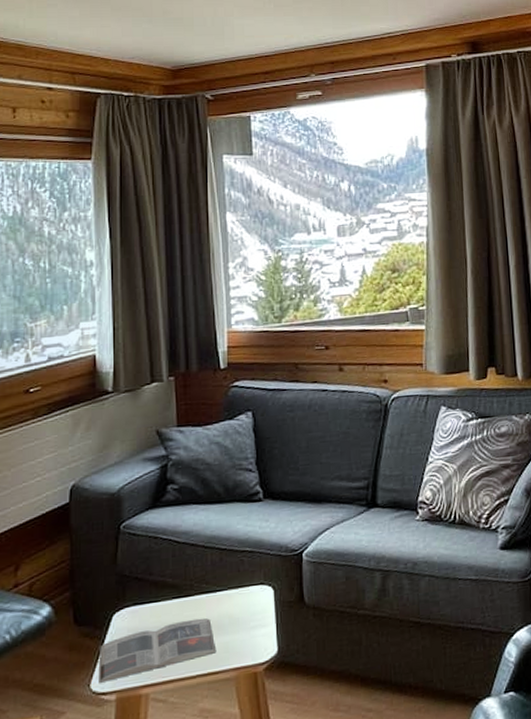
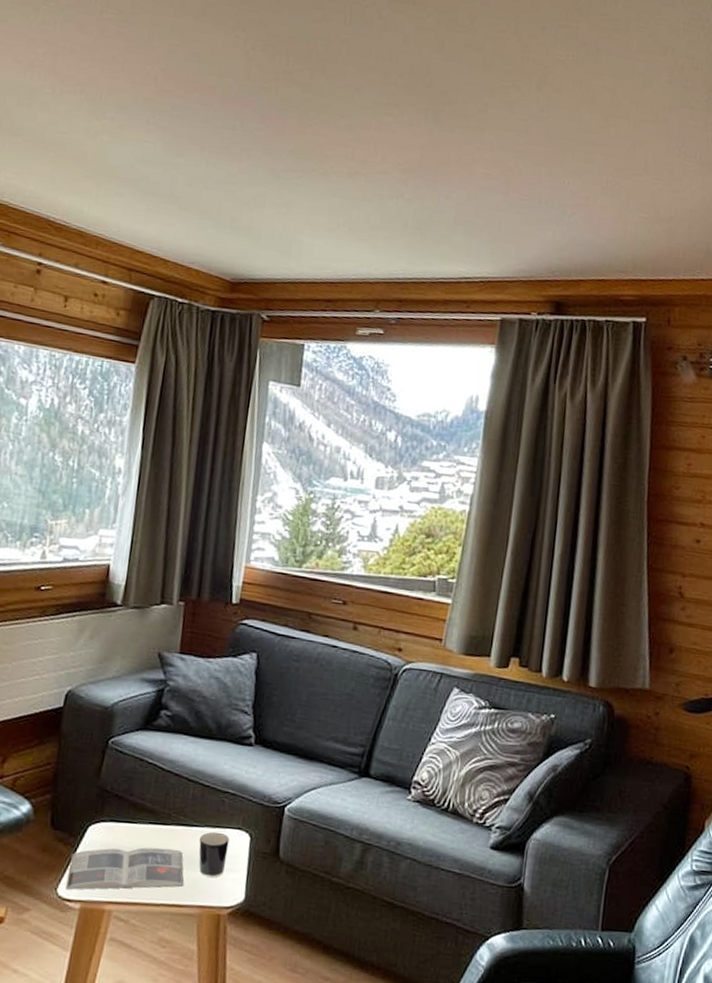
mug: none [224,591,255,639] -> present [198,831,230,878]

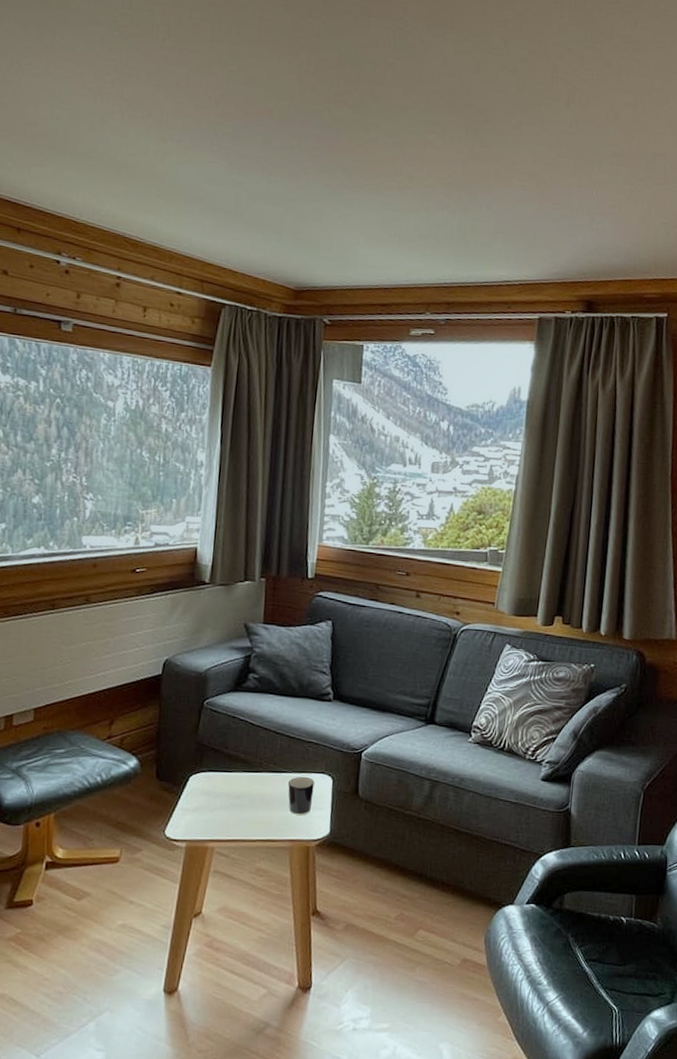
magazine: present [65,847,184,890] -> none [172,792,277,831]

